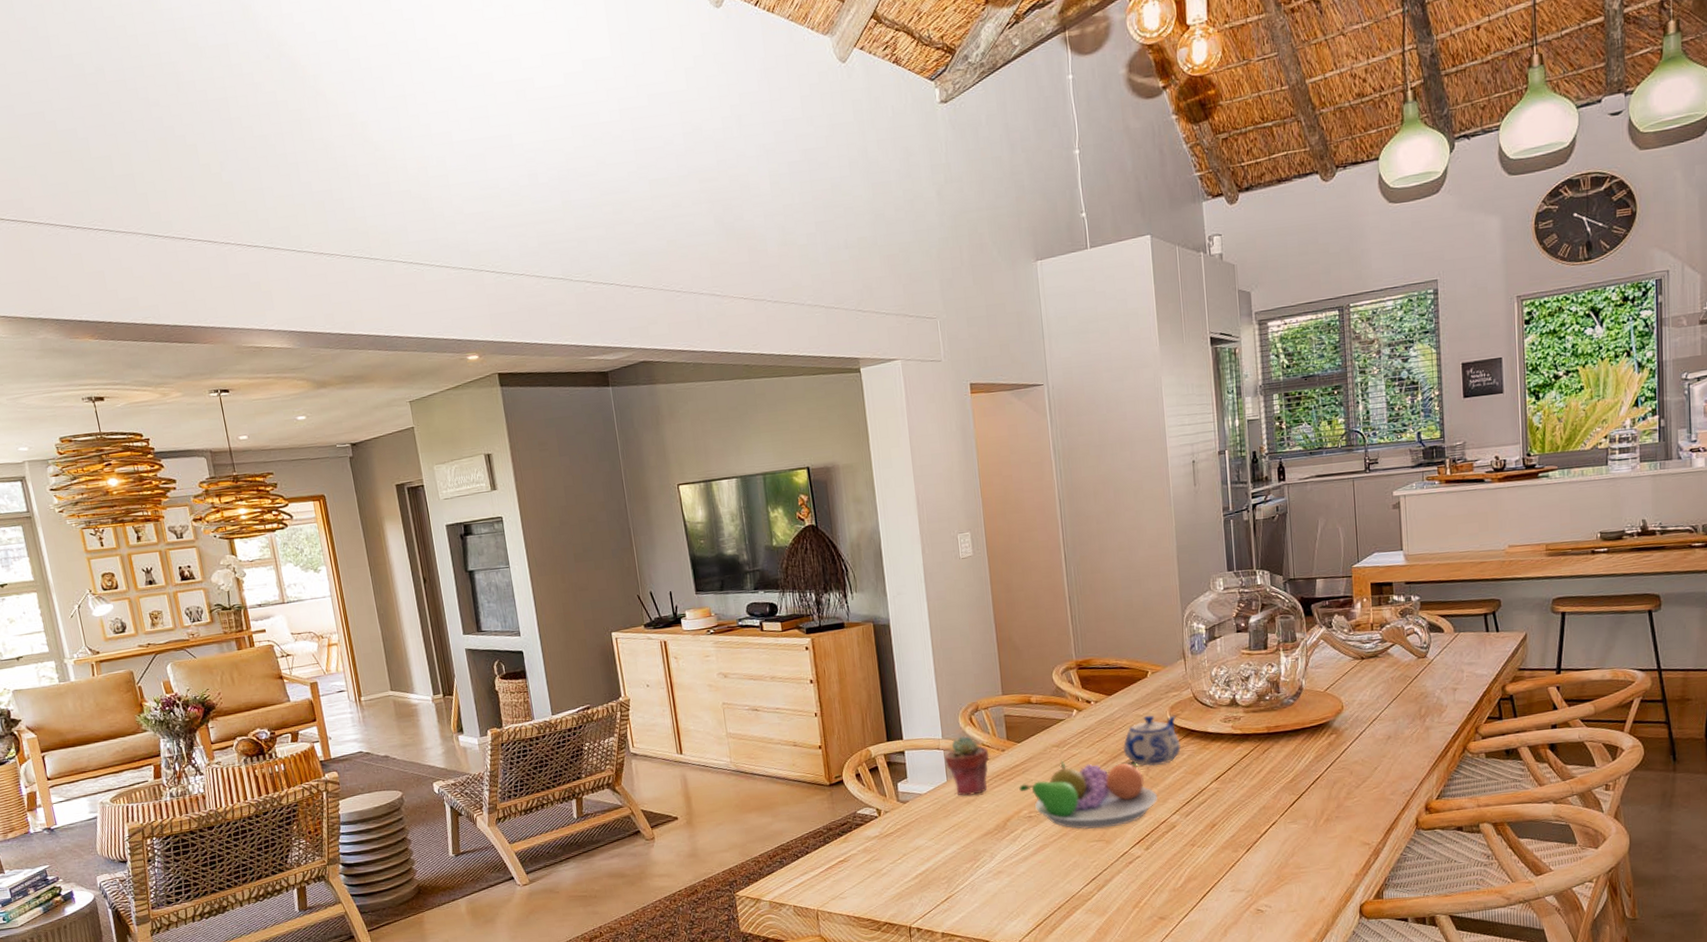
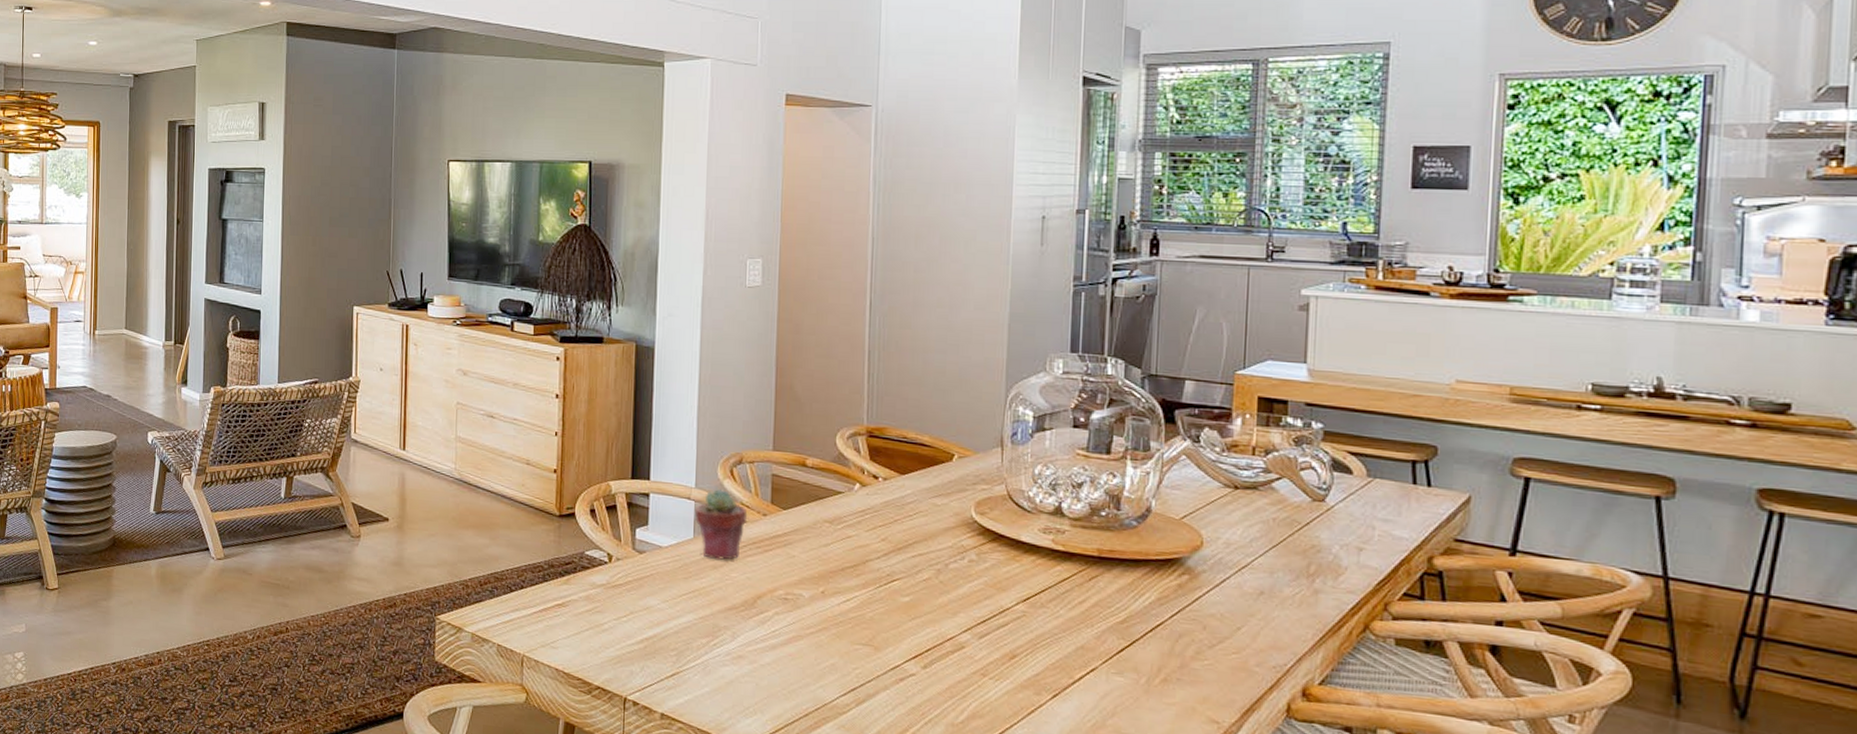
fruit bowl: present [1019,759,1157,830] -> none [777,539,946,633]
teapot: present [1122,715,1181,766] -> none [910,506,984,570]

